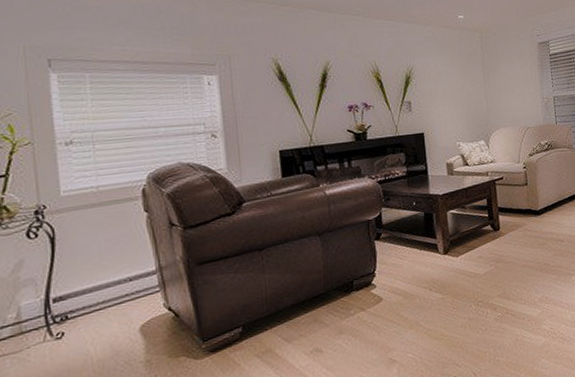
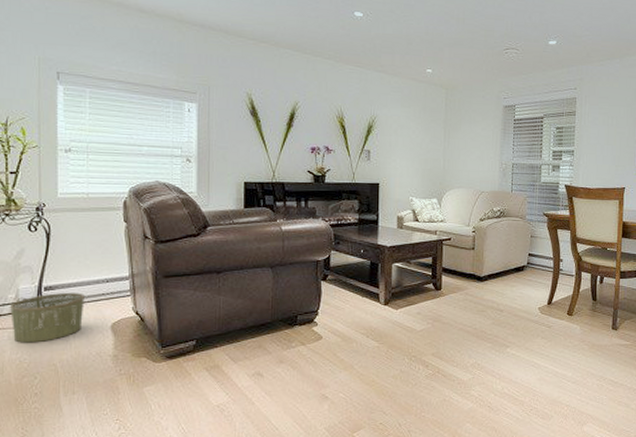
basket: none [11,298,105,368] -> present [10,292,85,343]

